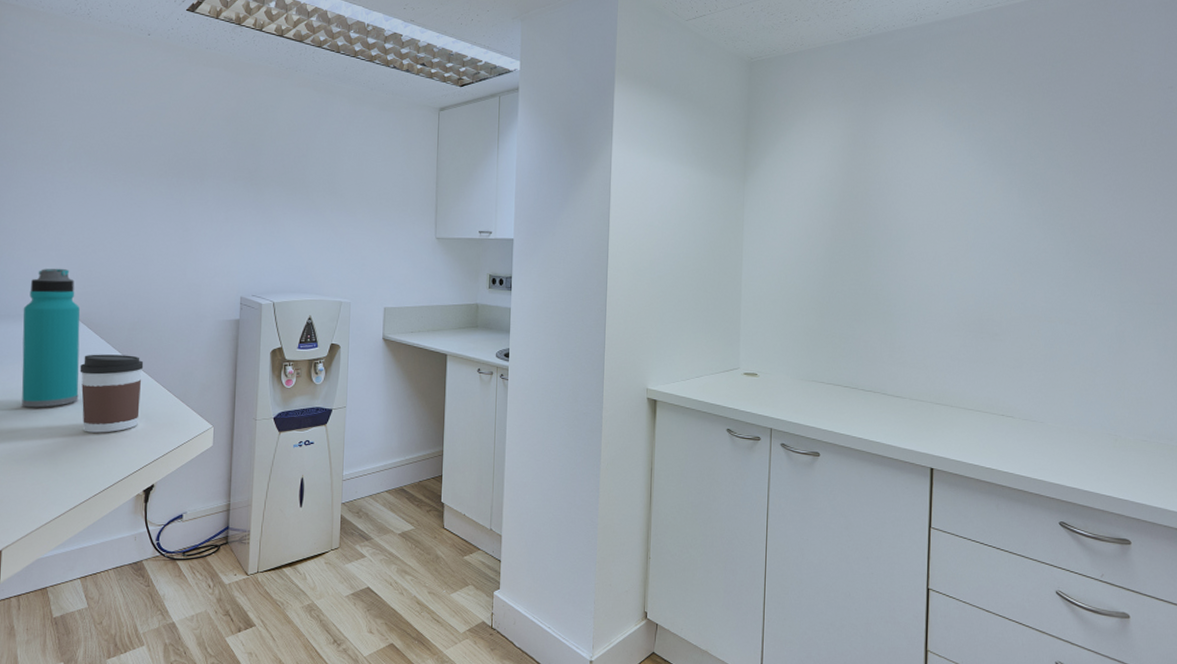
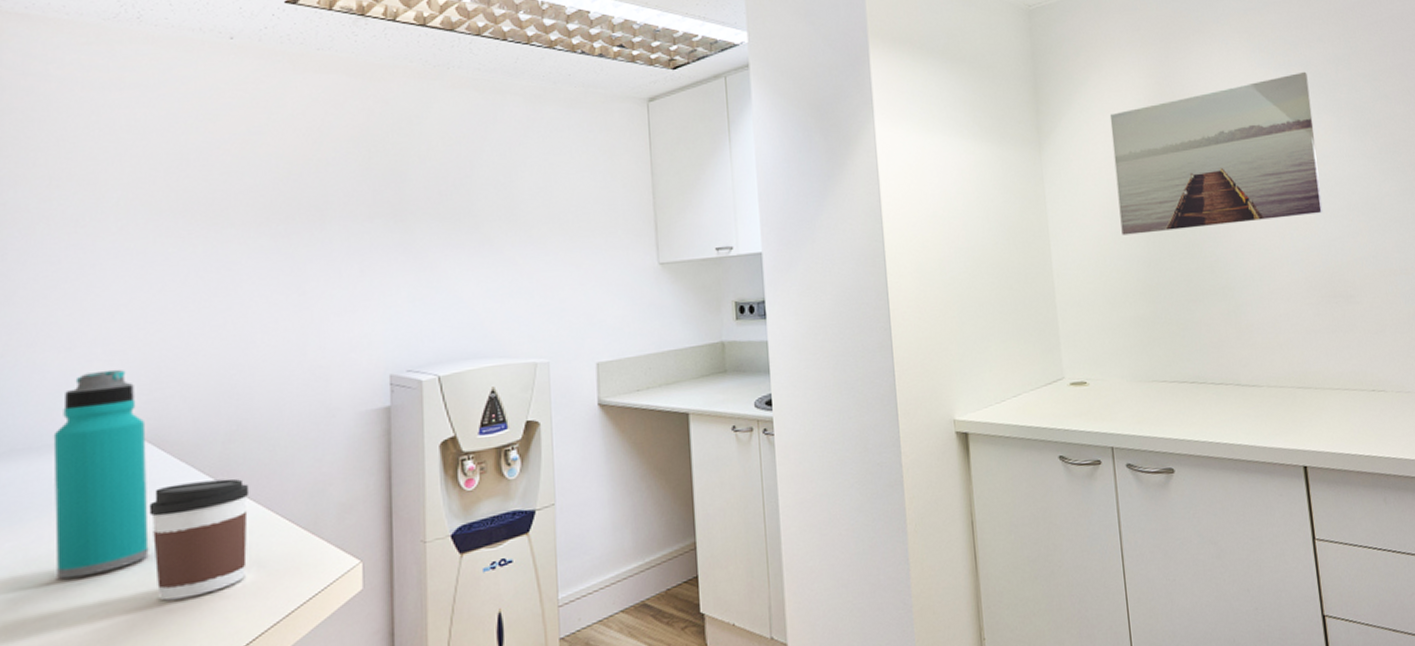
wall art: none [804,136,988,261] -> present [1109,71,1323,235]

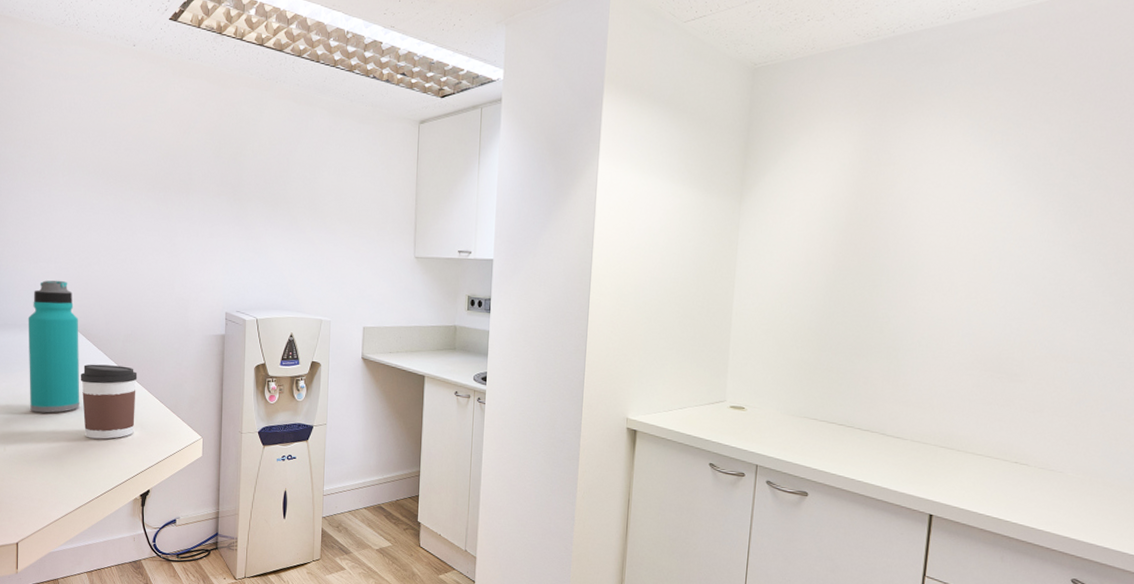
wall art: present [1109,71,1323,235] -> none [802,152,1024,293]

